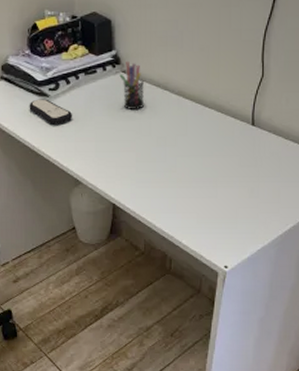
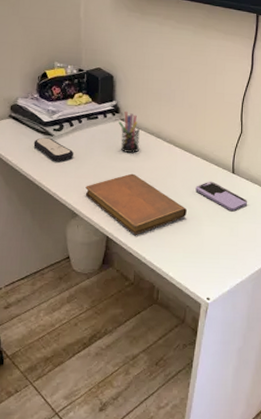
notebook: none [87,133,200,201] -> present [85,173,187,235]
smartphone: none [209,136,271,169] -> present [195,181,248,211]

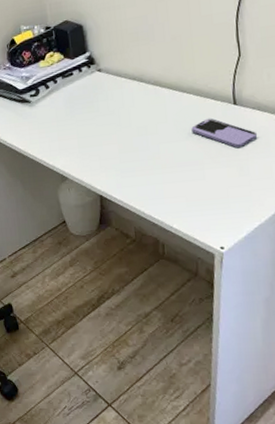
remote control: present [33,137,74,161] -> none [13,104,55,128]
notebook: present [85,173,187,235] -> none [71,125,185,190]
pen holder: present [118,112,140,153] -> none [95,61,122,105]

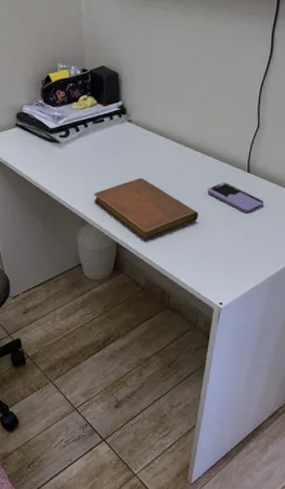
notebook: none [71,125,185,190] -> present [94,178,198,241]

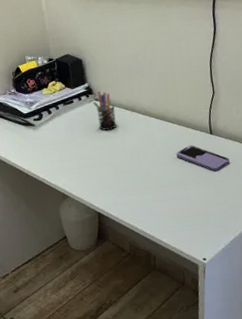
notebook: present [94,178,198,241] -> none [71,149,171,208]
pen holder: none [125,112,148,156] -> present [93,91,117,131]

